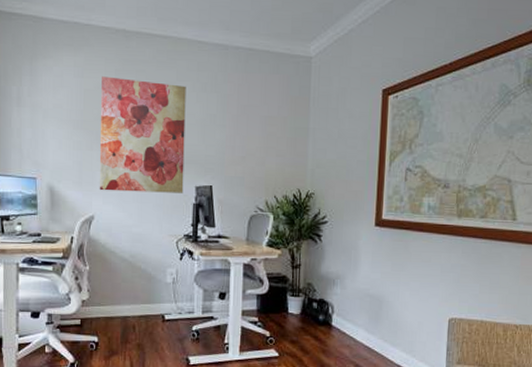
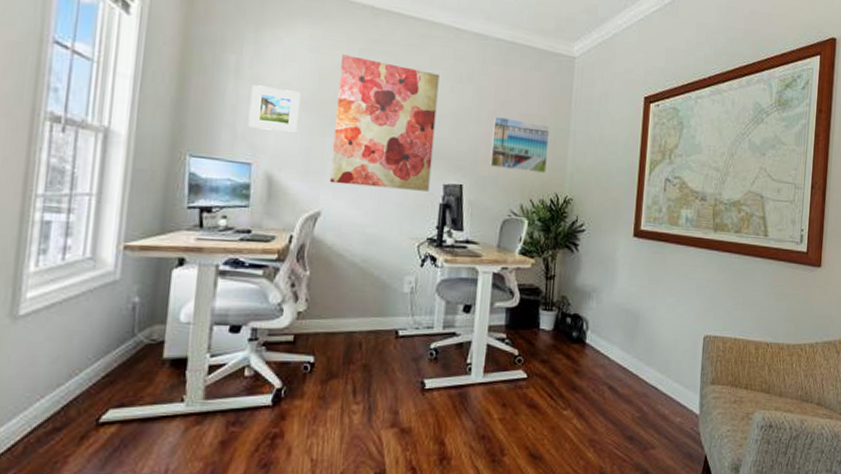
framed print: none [31,110,70,150] -> present [247,85,301,134]
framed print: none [235,120,290,171] -> present [489,115,550,174]

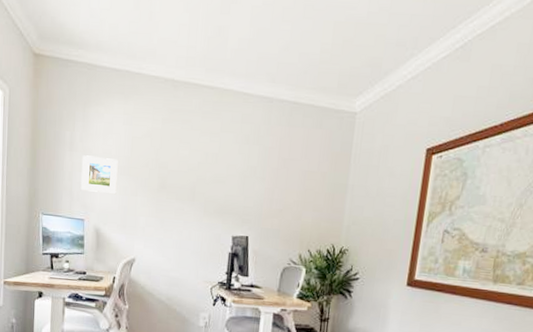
wall art: present [329,54,440,192] -> none [141,125,229,242]
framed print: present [489,115,550,174] -> none [271,173,329,227]

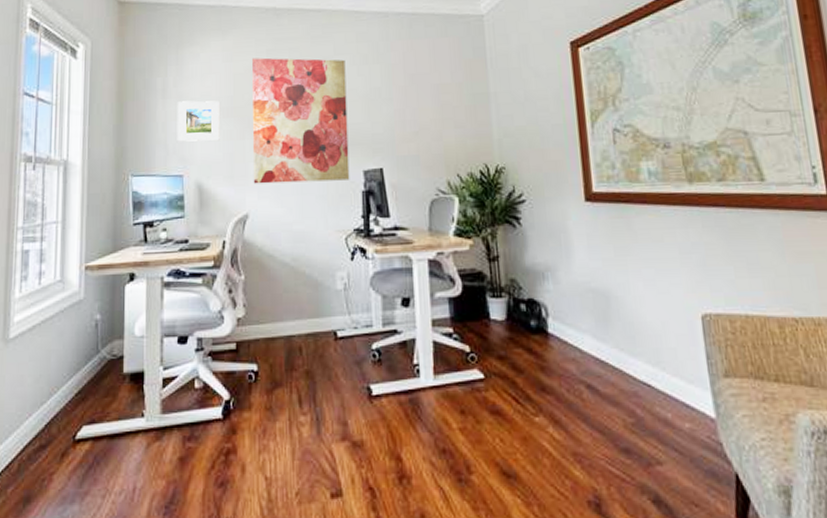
wall art: none [141,125,229,242] -> present [252,57,350,184]

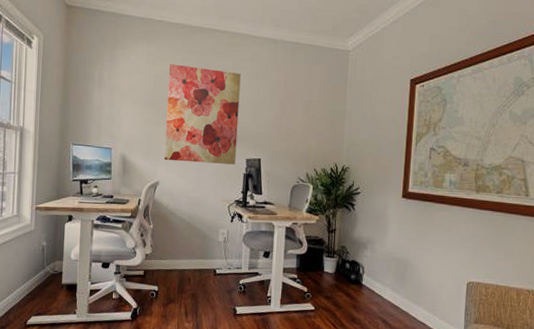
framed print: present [177,100,220,142] -> none [108,91,142,125]

